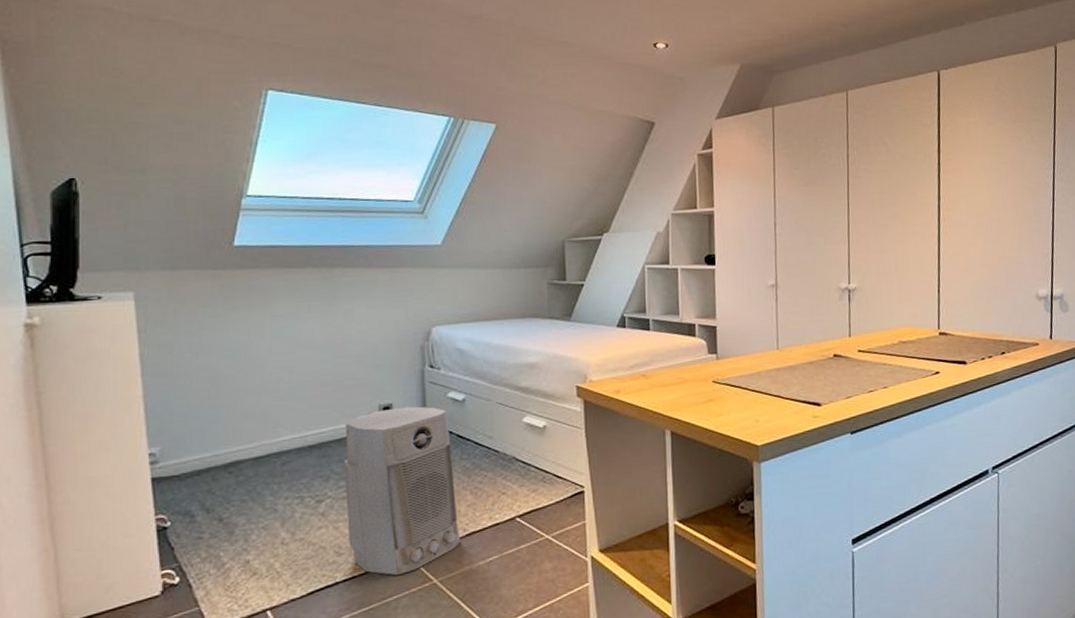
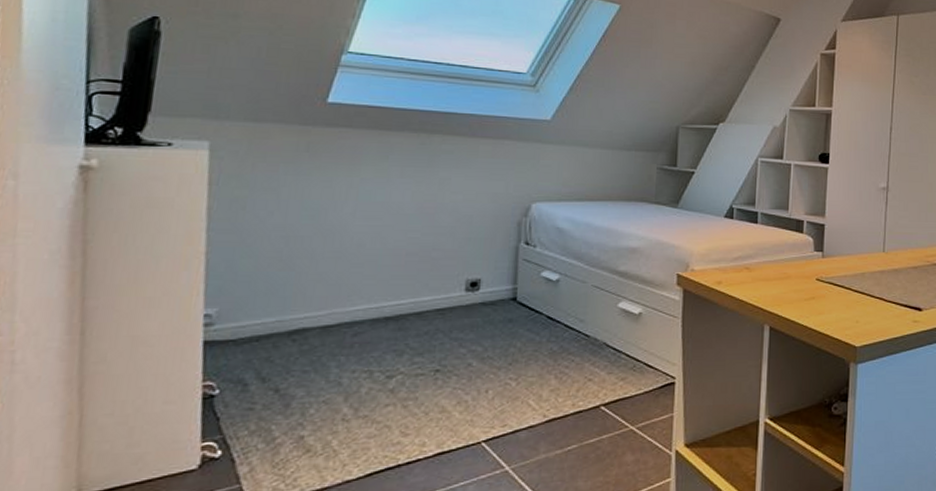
air purifier: present [343,406,460,576] -> none [417,283,540,461]

